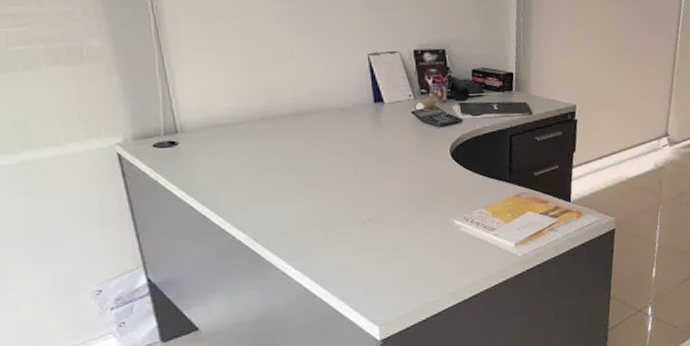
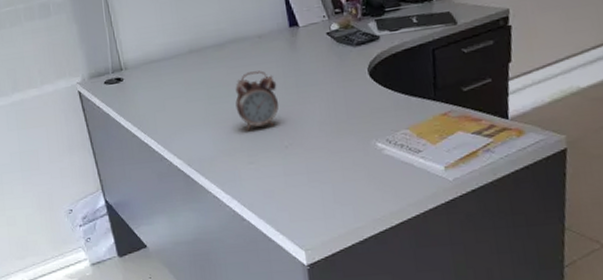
alarm clock: none [312,144,360,205] -> present [235,71,279,131]

